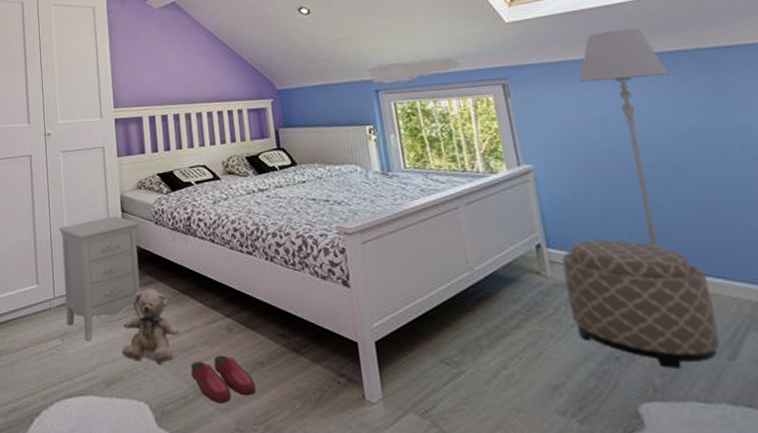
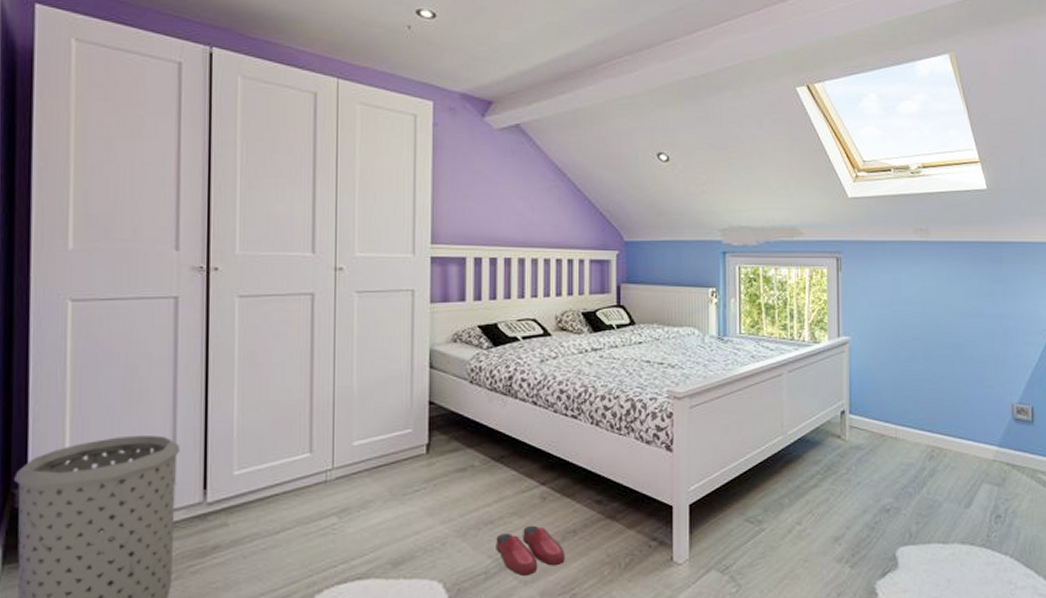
nightstand: present [58,215,143,341] -> none [344,372,451,517]
teddy bear: present [121,288,180,365] -> none [414,455,487,539]
ottoman: present [561,240,720,368] -> none [858,407,962,517]
floor lamp: present [579,28,669,248] -> none [899,217,966,415]

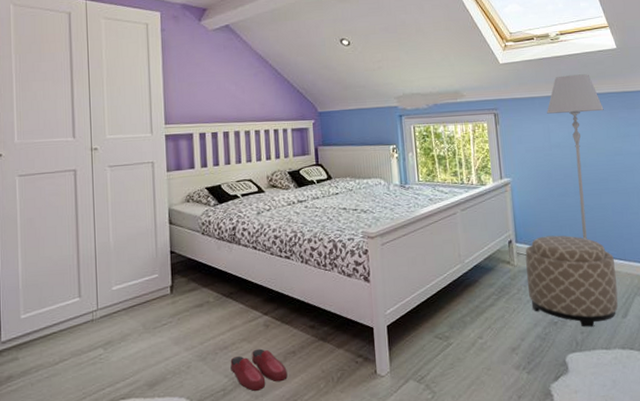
ottoman: none [858,407,962,517] -> present [525,235,618,327]
floor lamp: none [899,217,966,415] -> present [547,74,604,240]

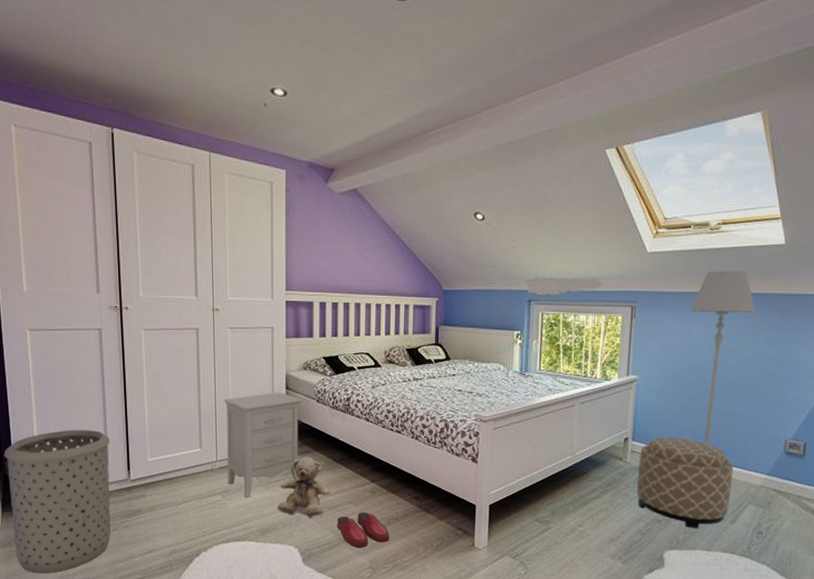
nightstand: none [103,228,187,348] -> present [223,392,302,498]
teddy bear: none [164,294,221,363] -> present [276,456,330,518]

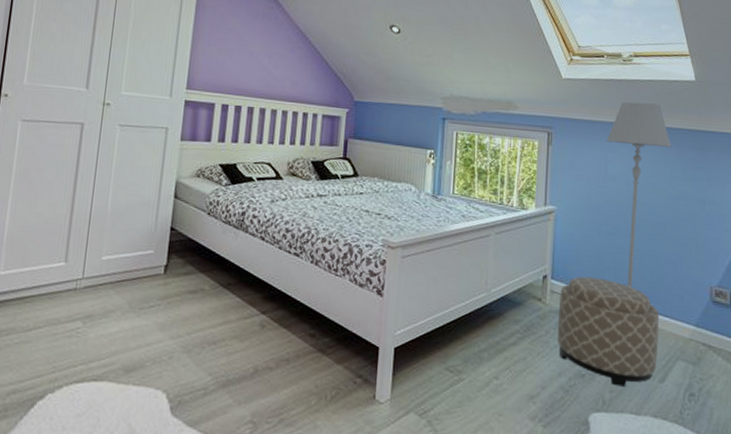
nightstand: present [223,392,302,498] -> none [91,200,191,326]
teddy bear: present [276,456,330,518] -> none [146,278,212,355]
slippers: present [337,512,389,548] -> none [216,349,277,396]

